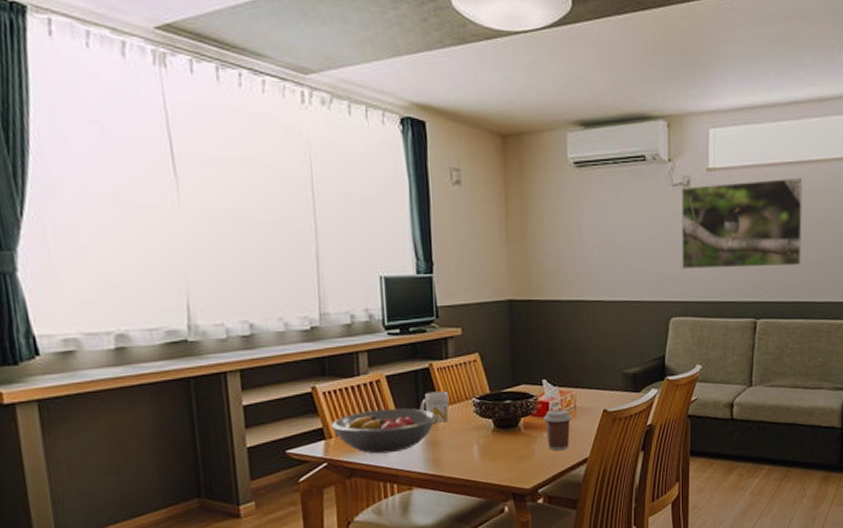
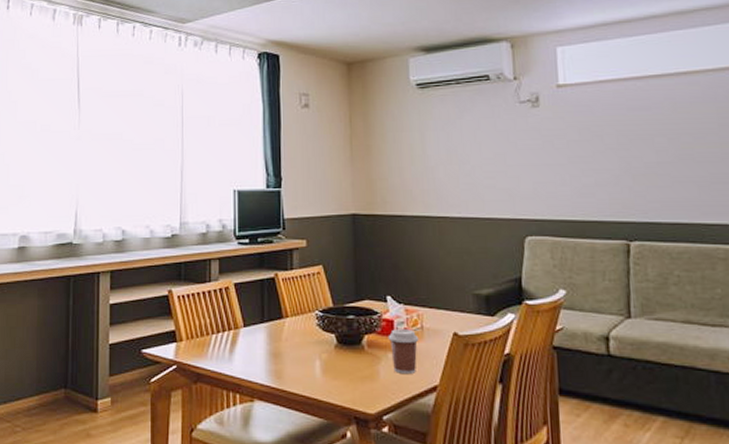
fruit bowl: present [332,408,437,454] -> none [183,316,281,361]
mug: present [420,391,450,423] -> none [265,301,293,334]
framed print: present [682,177,803,269] -> none [530,90,679,186]

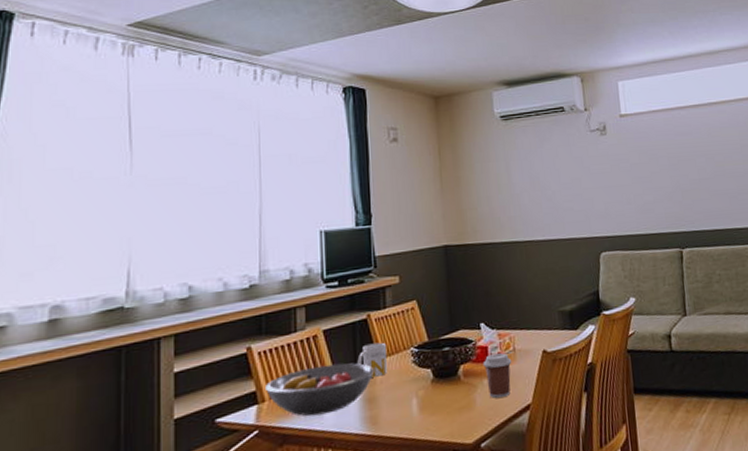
fruit bowl: none [183,316,281,361] -> present [266,363,375,417]
mug: none [265,301,293,334] -> present [357,342,387,377]

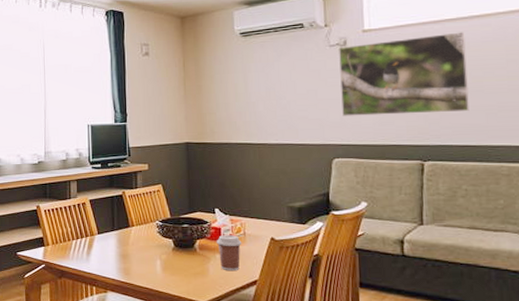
fruit bowl: present [266,363,375,417] -> none [49,225,128,261]
mug: present [357,342,387,377] -> none [115,214,138,239]
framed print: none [599,118,716,206] -> present [339,32,469,116]

